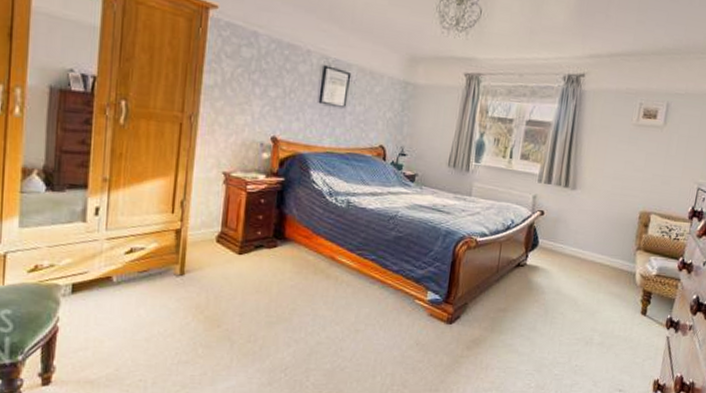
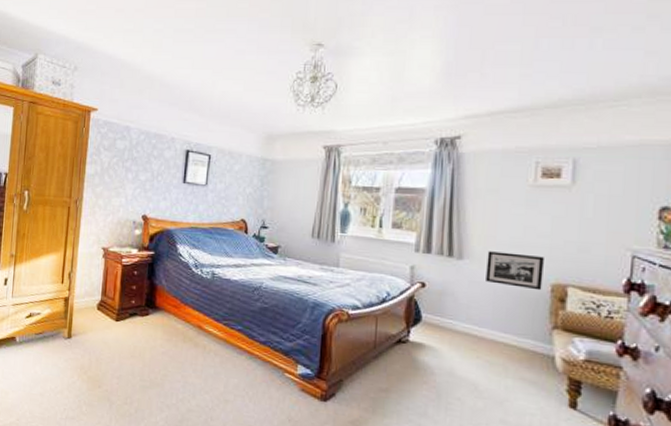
picture frame: none [592,182,637,217] -> present [486,251,544,291]

